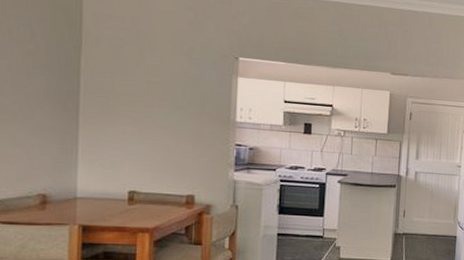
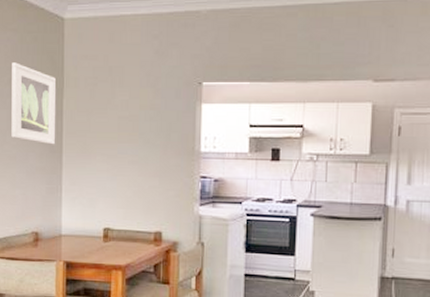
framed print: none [11,10,71,104] -> present [11,62,55,145]

